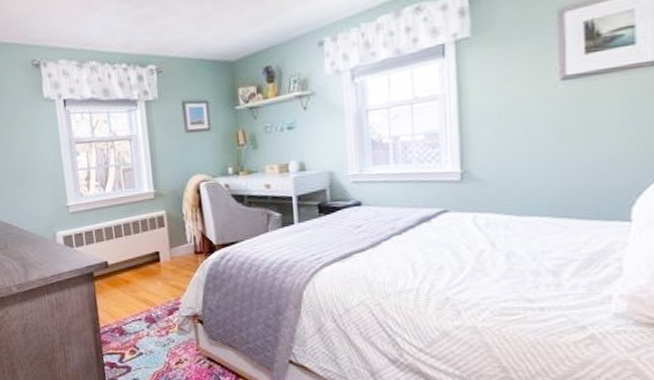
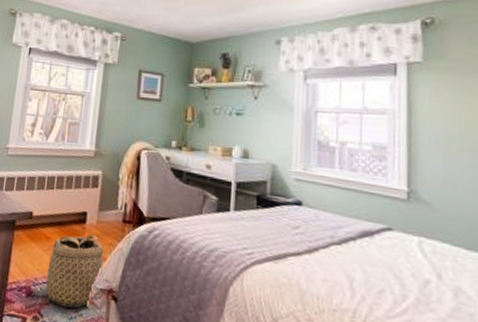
basket: none [123,271,185,337] -> present [34,235,105,308]

